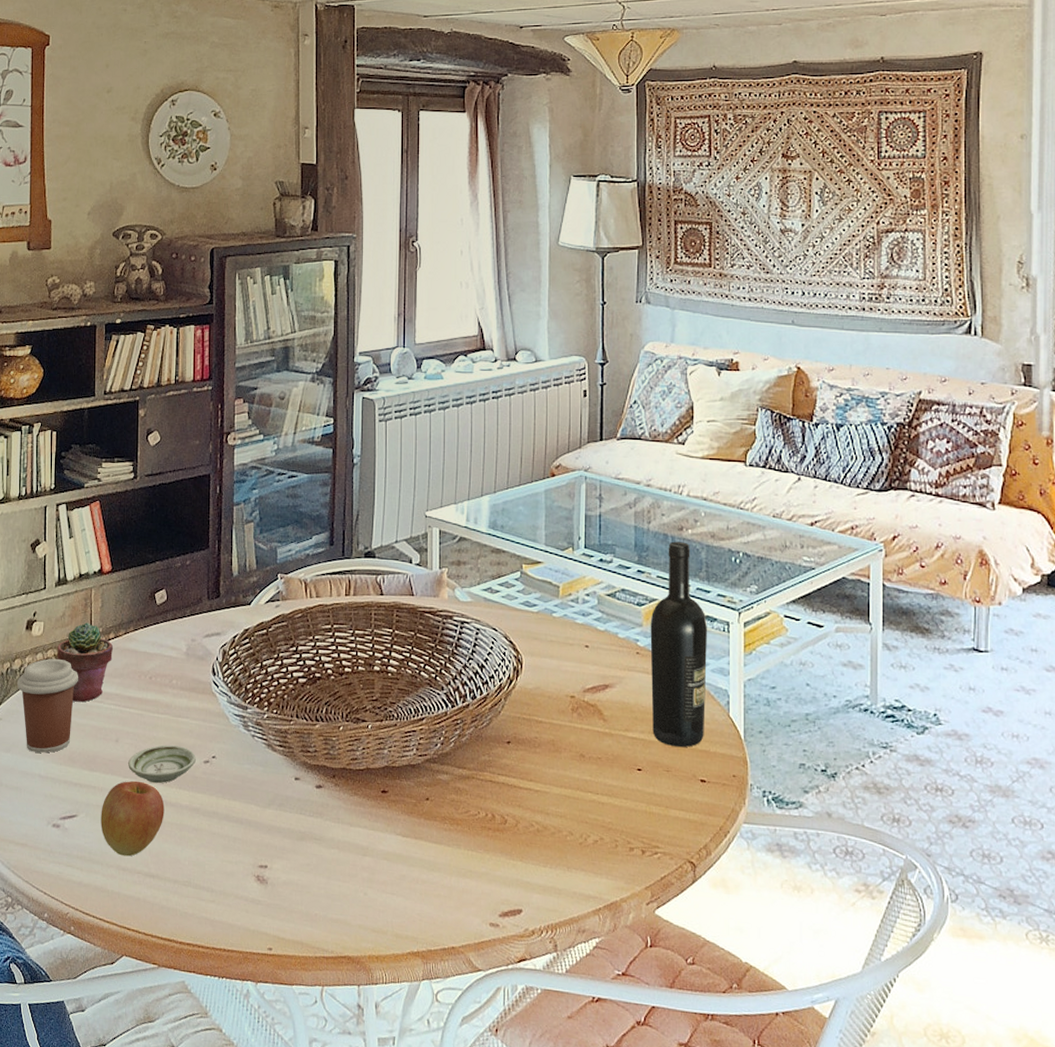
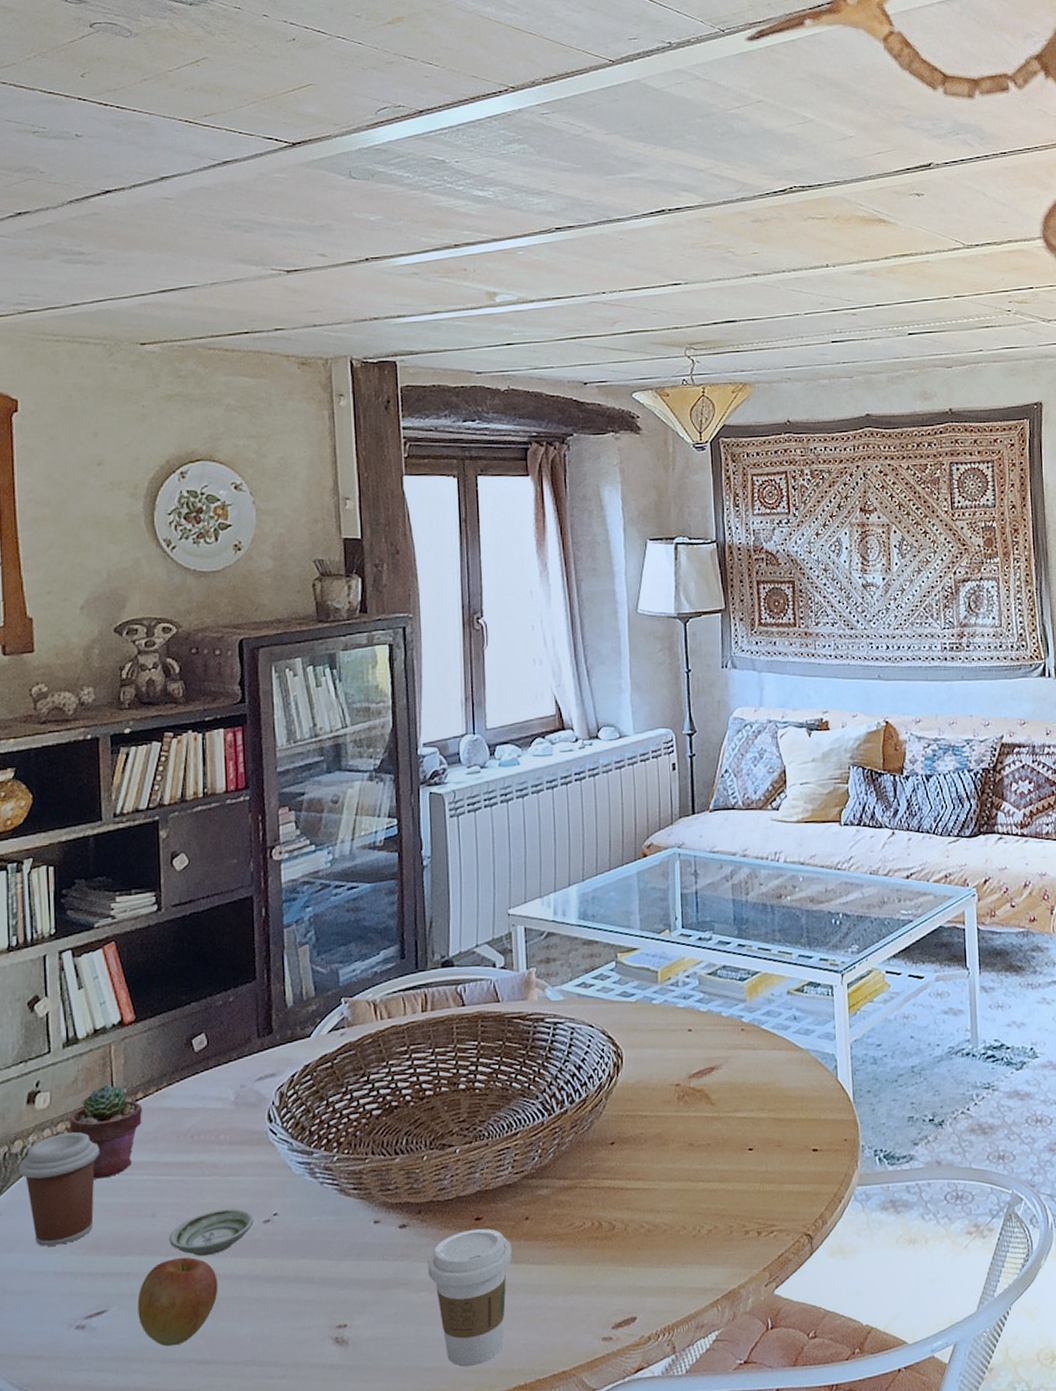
coffee cup: none [339,800,413,925] -> present [428,1228,513,1367]
wine bottle: present [650,541,708,748] -> none [753,909,814,1120]

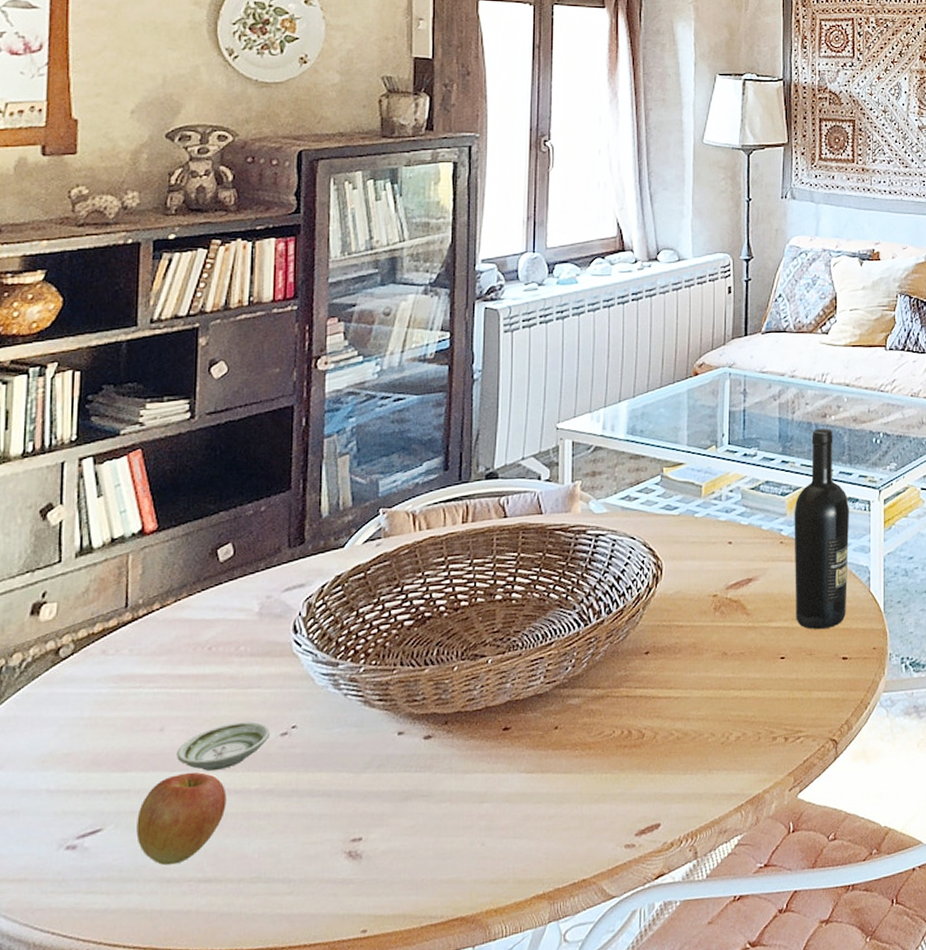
coffee cup: present [19,1131,101,1247] -> none [16,643,109,764]
potted succulent: present [70,1084,143,1179] -> none [77,595,159,693]
coffee cup: present [428,1228,513,1367] -> none [451,738,539,878]
wine bottle: none [753,909,814,1120] -> present [794,428,850,630]

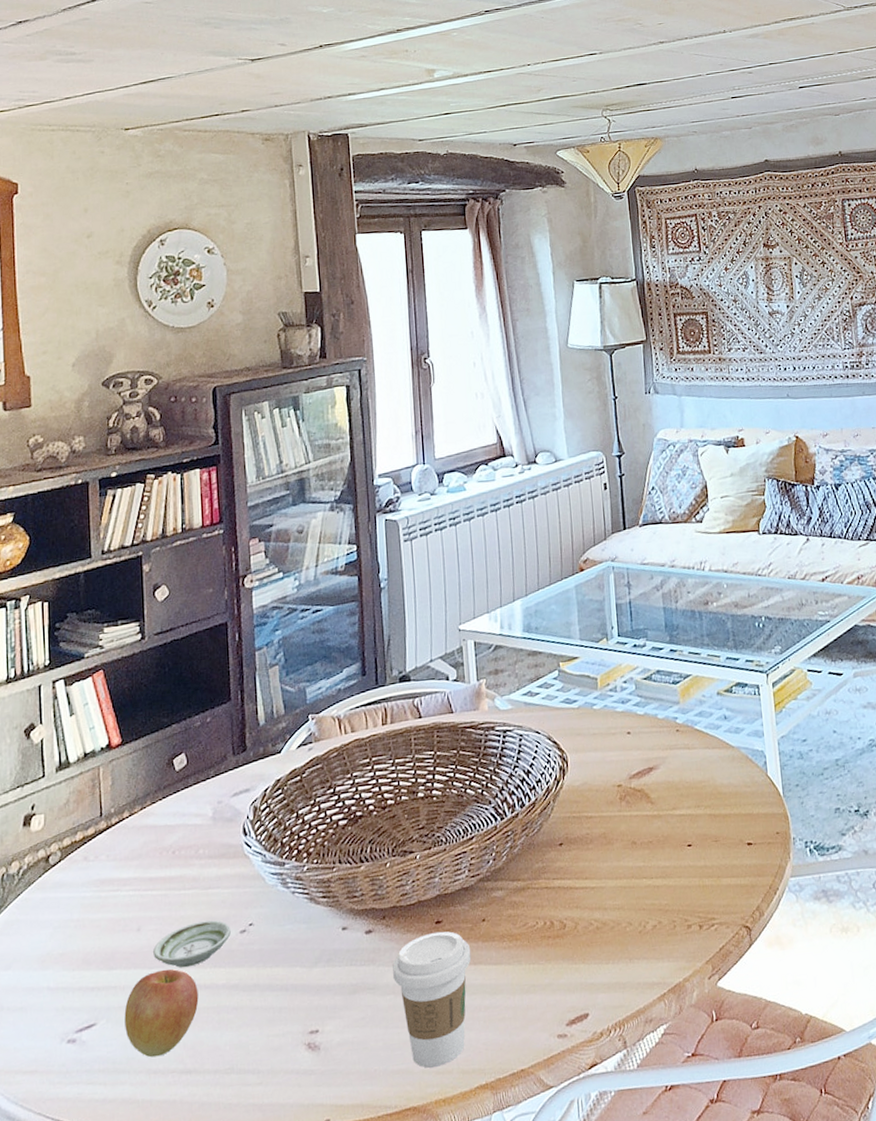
coffee cup: none [451,738,539,878] -> present [393,931,472,1068]
wine bottle: present [794,428,850,630] -> none [686,615,747,816]

